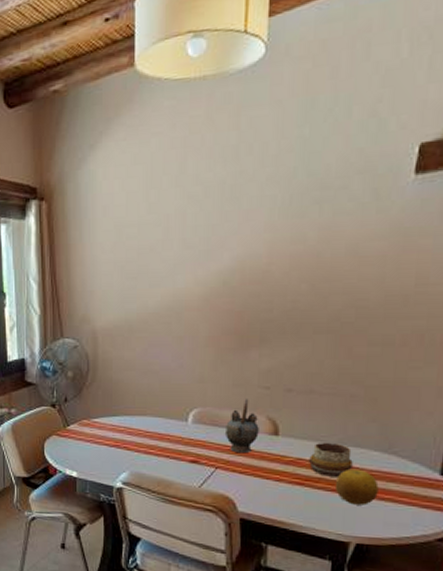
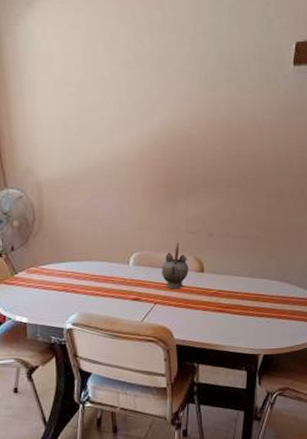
decorative bowl: present [309,442,353,477] -> none [228,275,259,303]
fruit: present [334,468,379,505] -> none [247,295,278,324]

